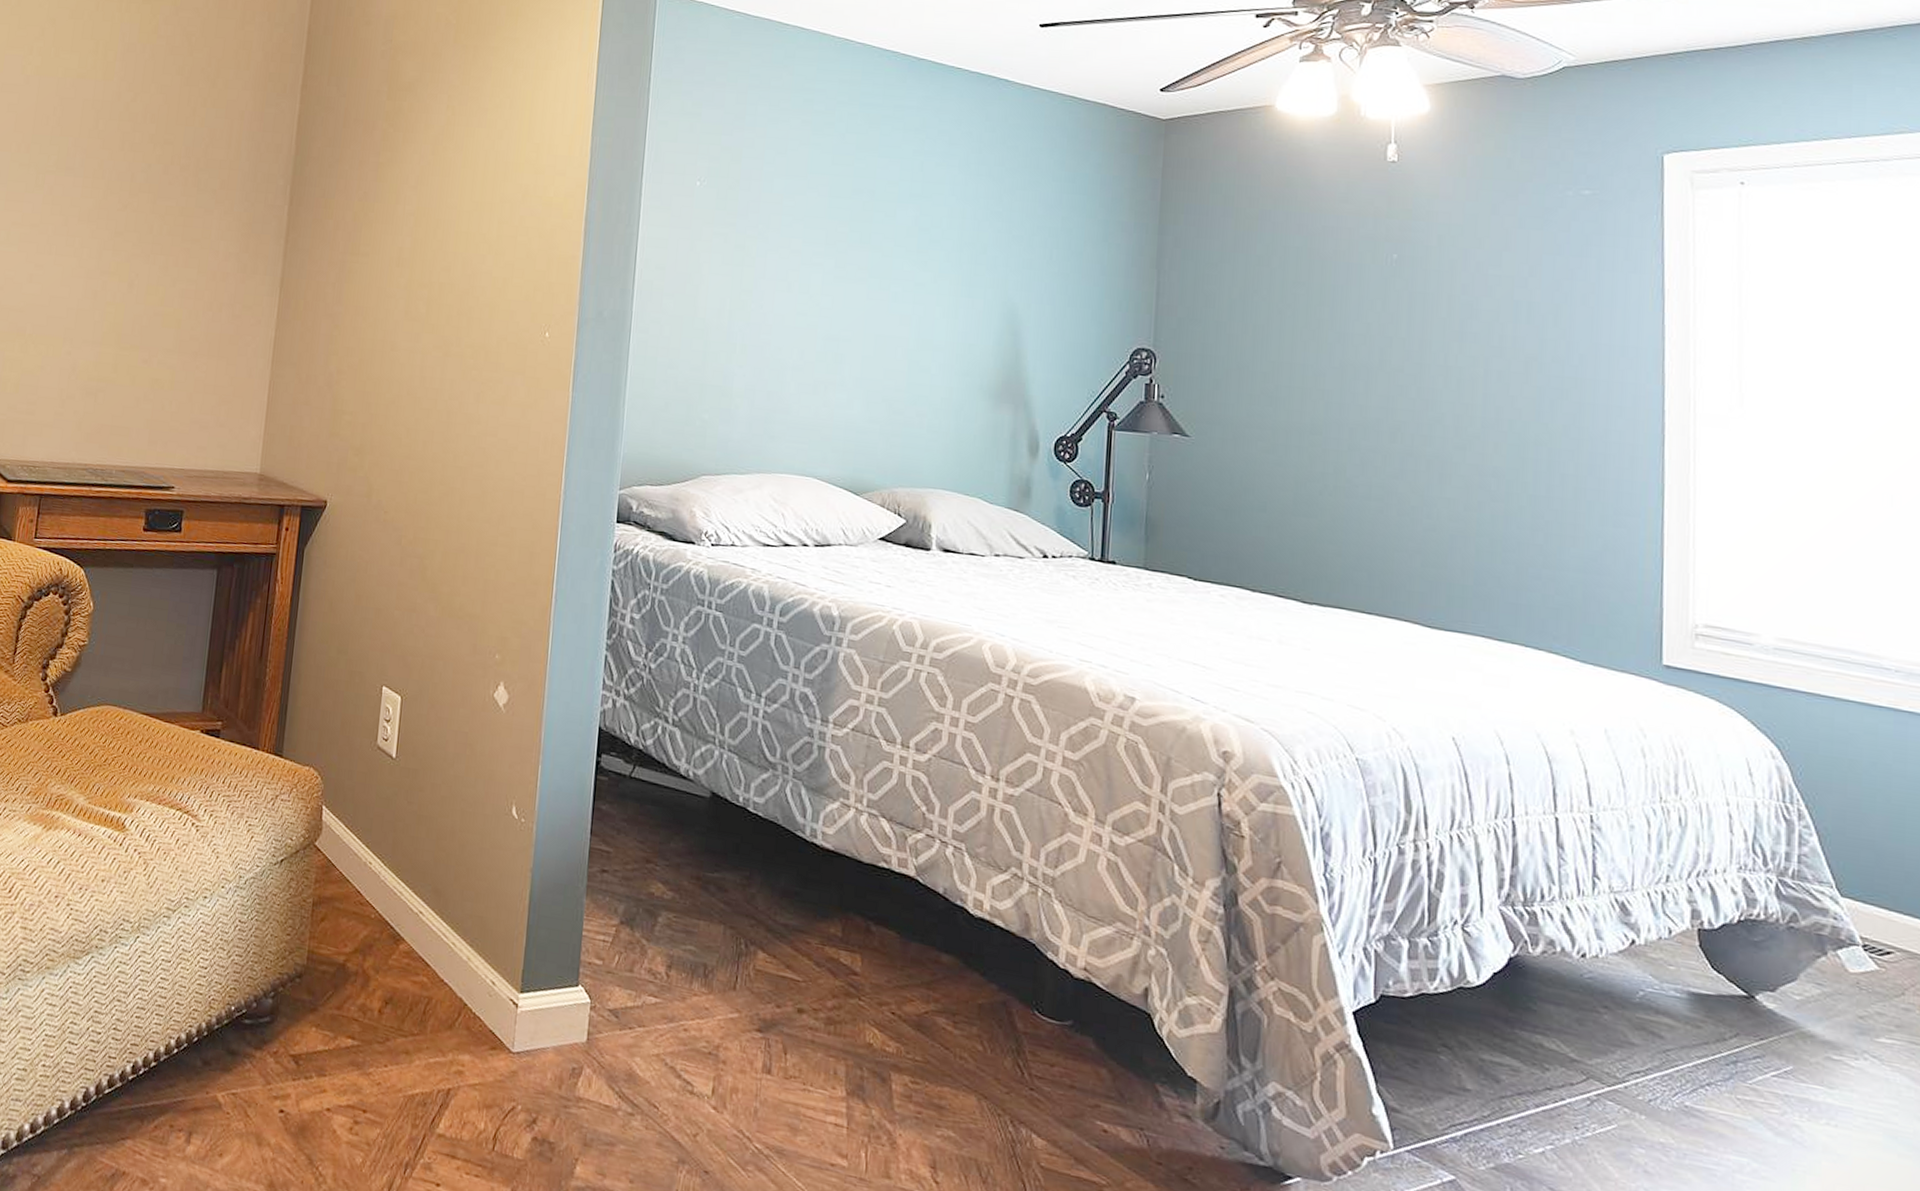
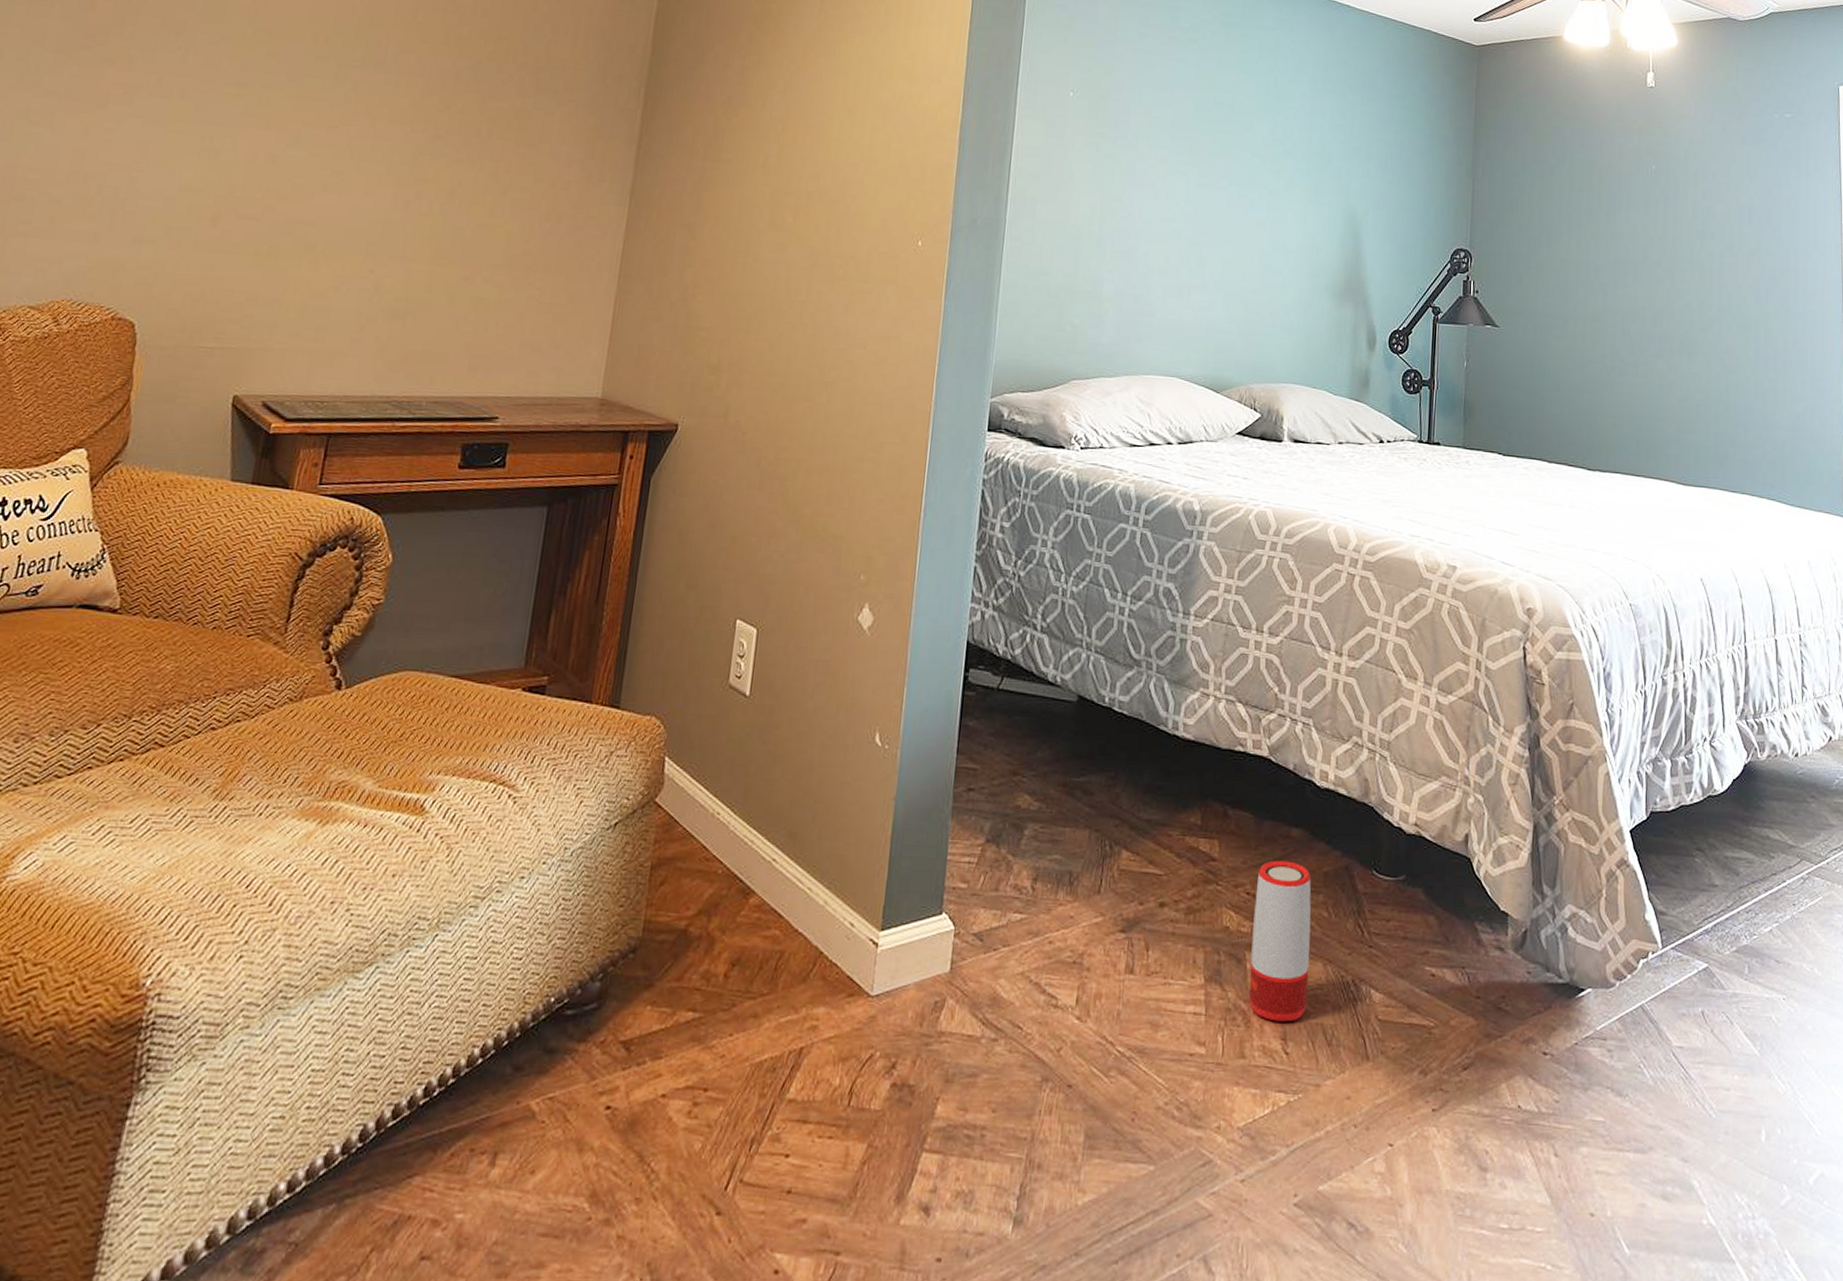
speaker: none [894,984,964,1151] -> present [1248,860,1312,1022]

